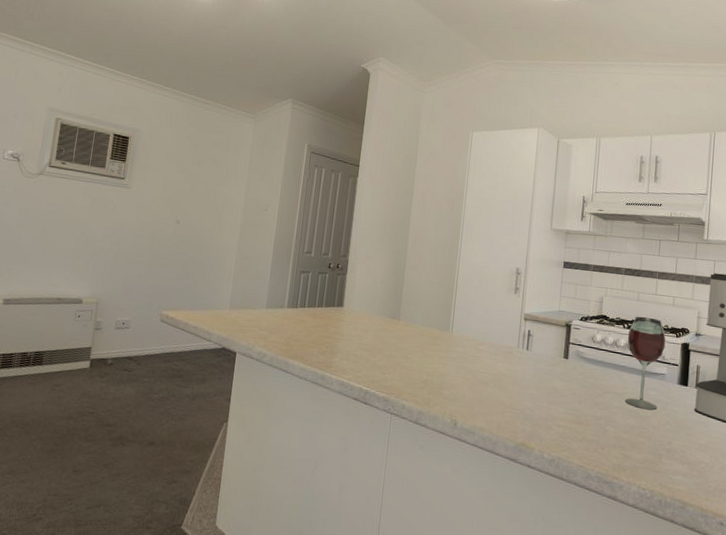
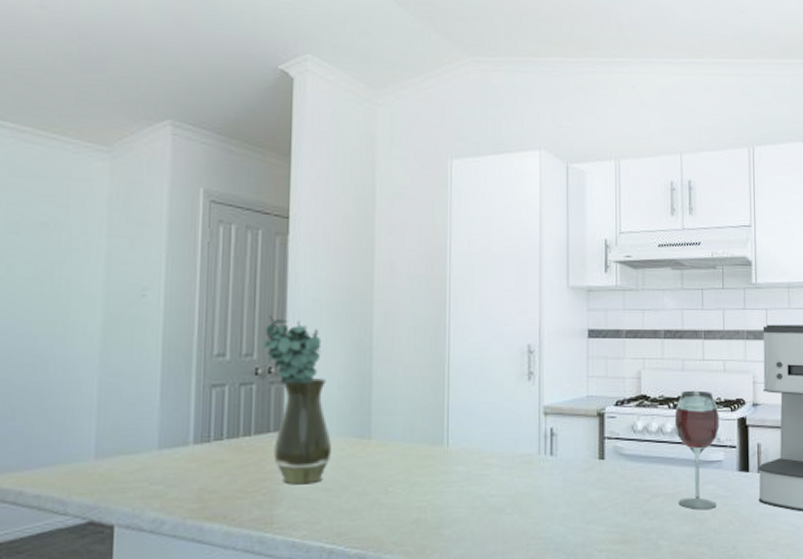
vase: none [334,229,373,345] -> present [261,315,331,485]

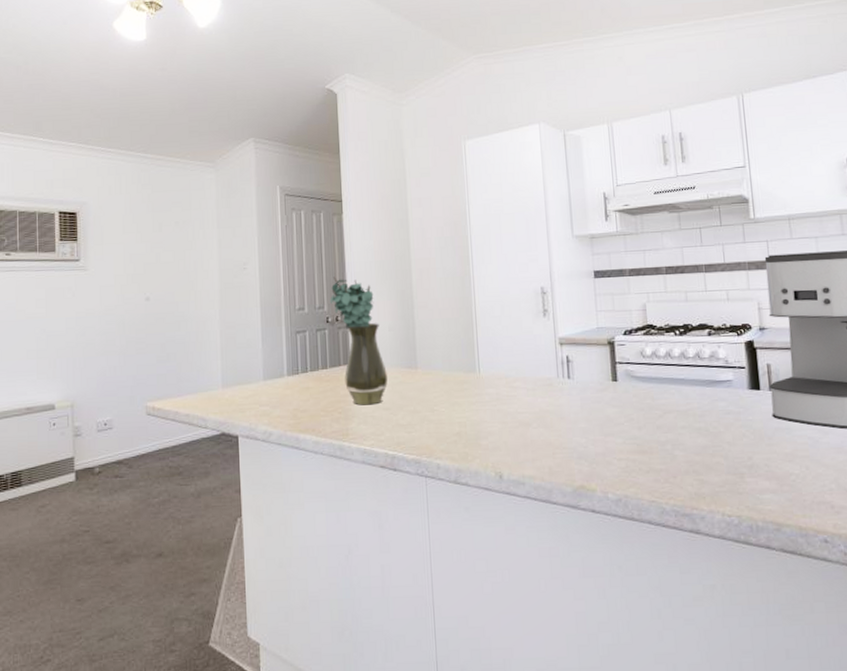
wineglass: present [674,390,720,511] -> none [681,318,729,425]

